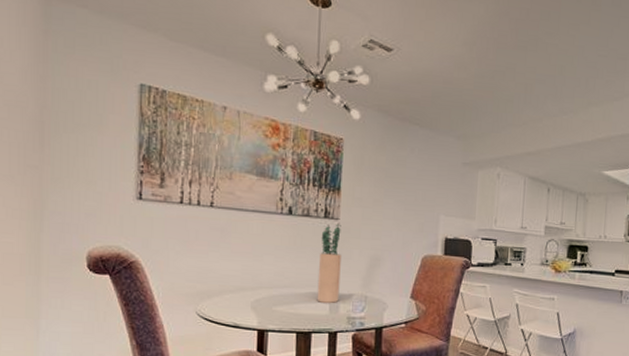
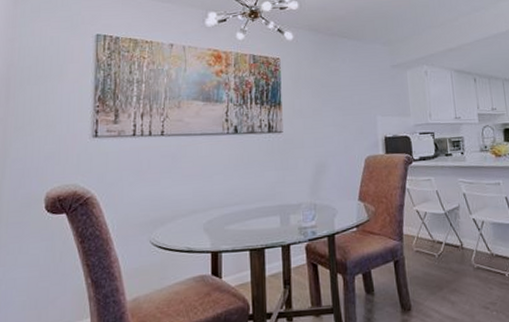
vase: present [317,222,341,304] -> none [266,135,289,217]

